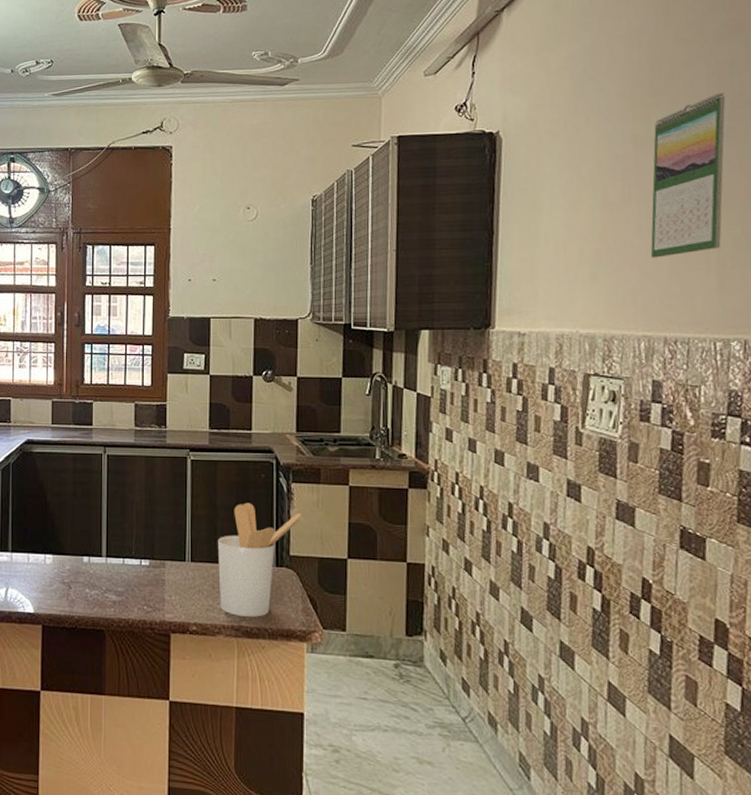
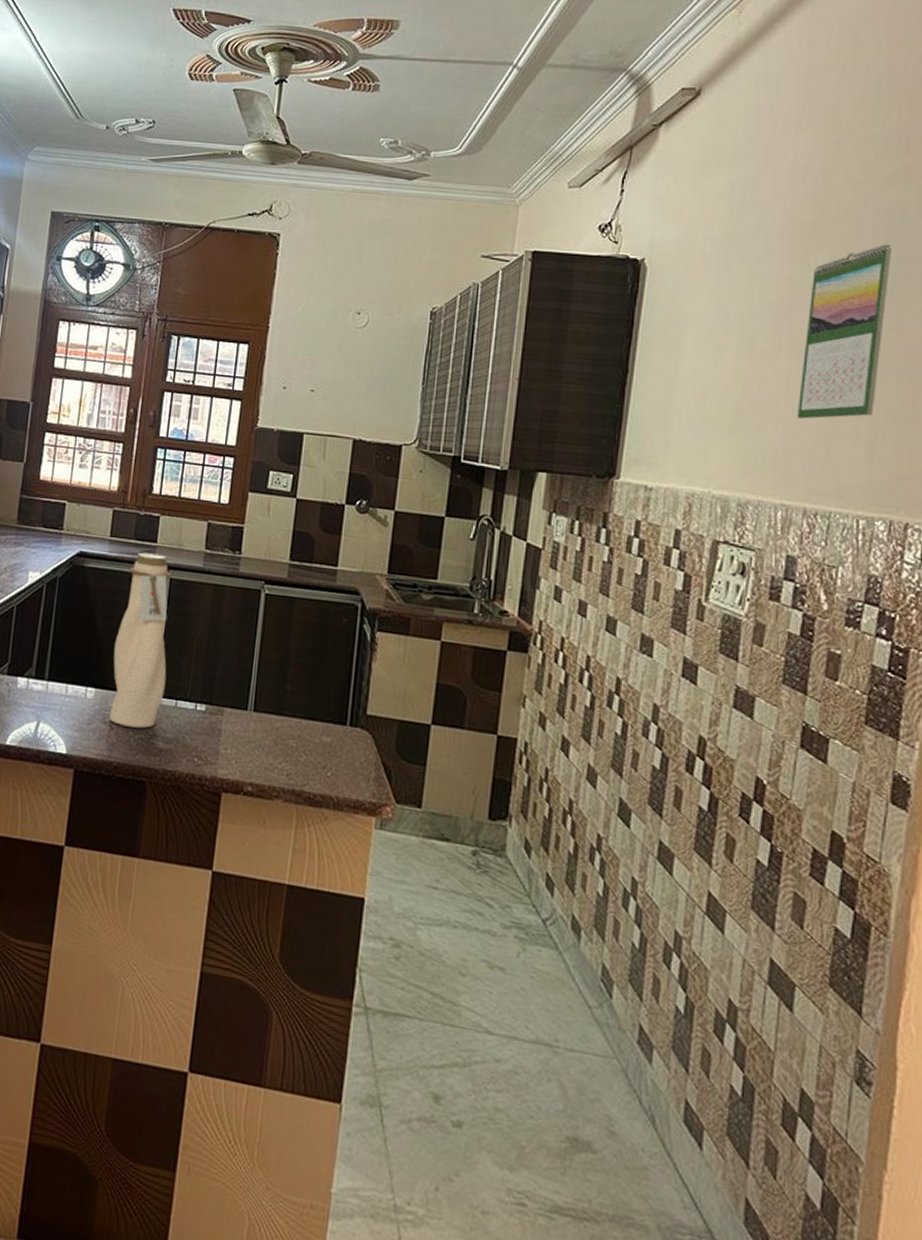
water bottle: none [65,435,113,585] -> present [108,552,172,729]
utensil holder: present [218,502,301,617] -> none [281,649,384,783]

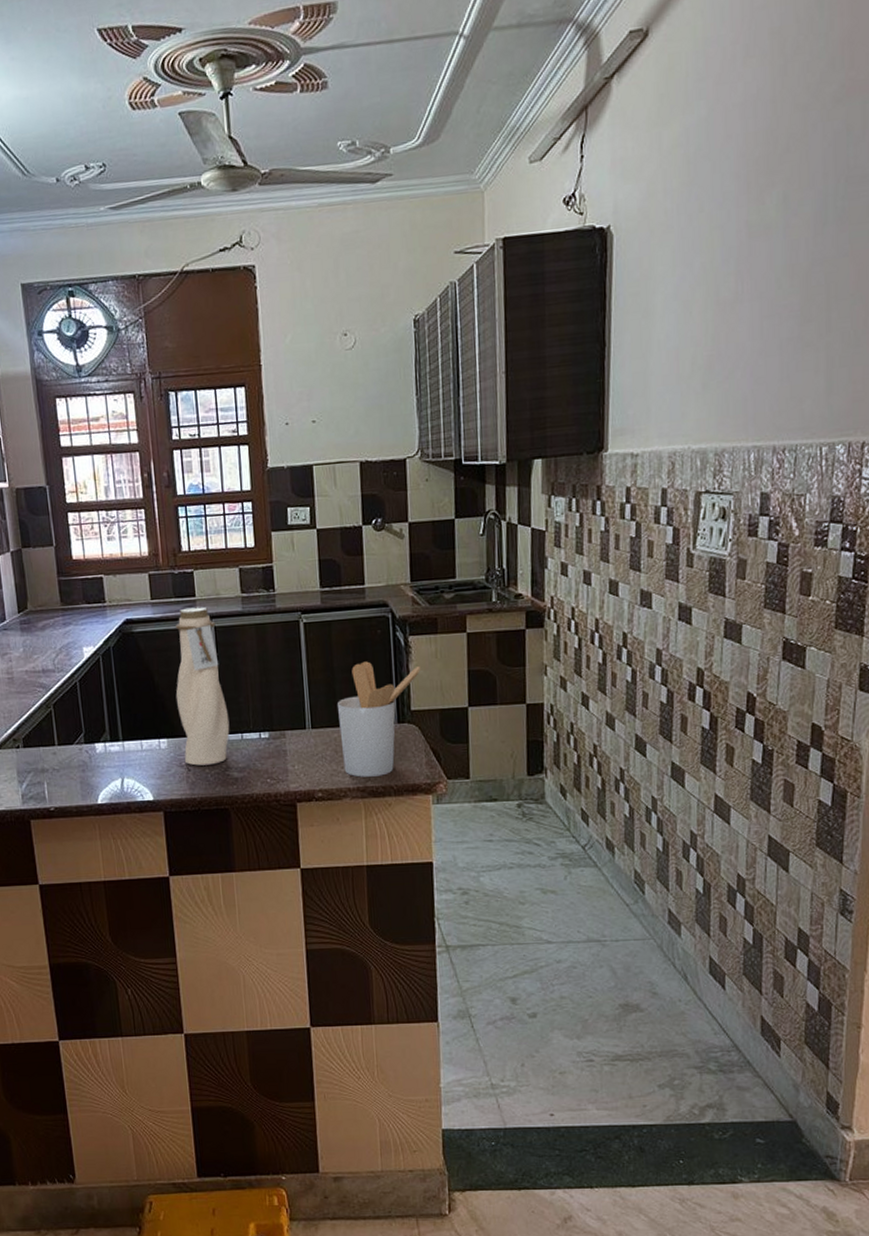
utensil holder: none [281,649,384,783] -> present [338,661,421,777]
calendar: present [796,244,893,419] -> none [761,168,841,361]

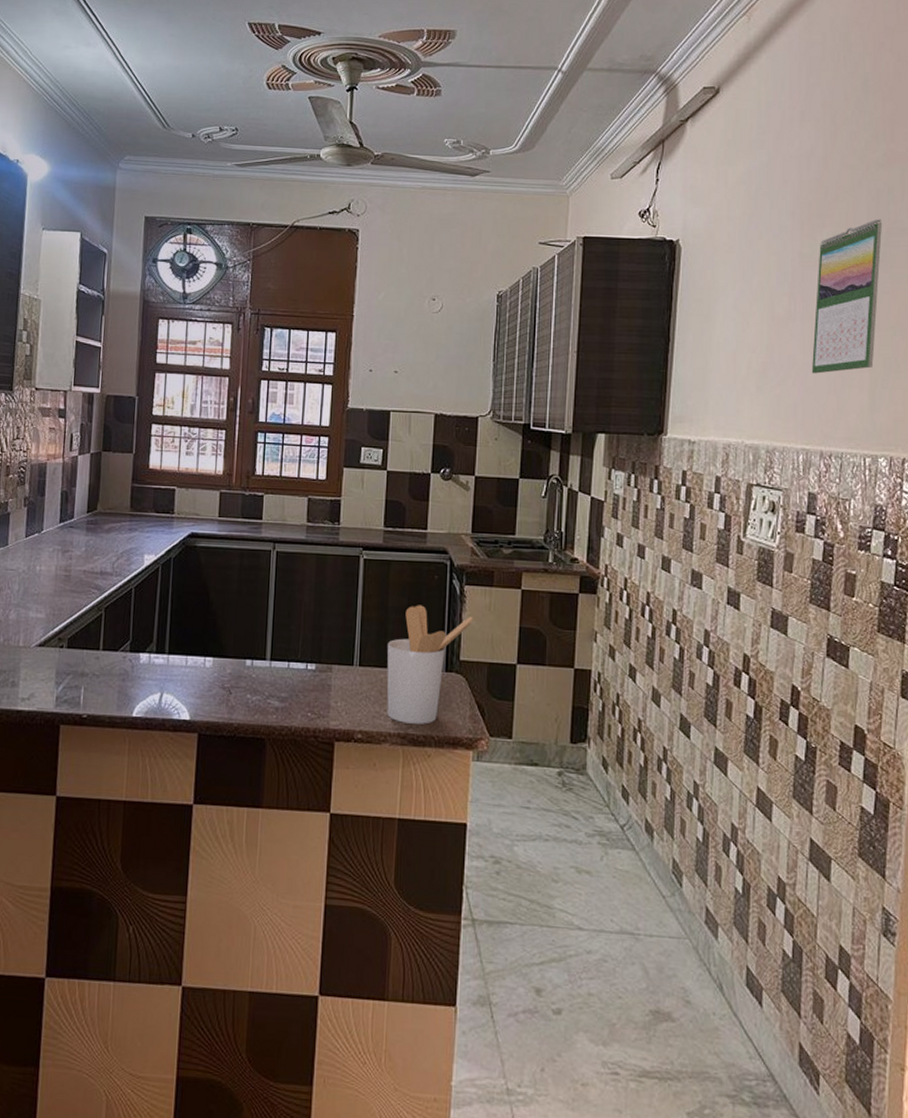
water bottle: present [175,607,230,766] -> none [227,529,278,691]
calendar: none [761,168,841,361] -> present [811,219,883,374]

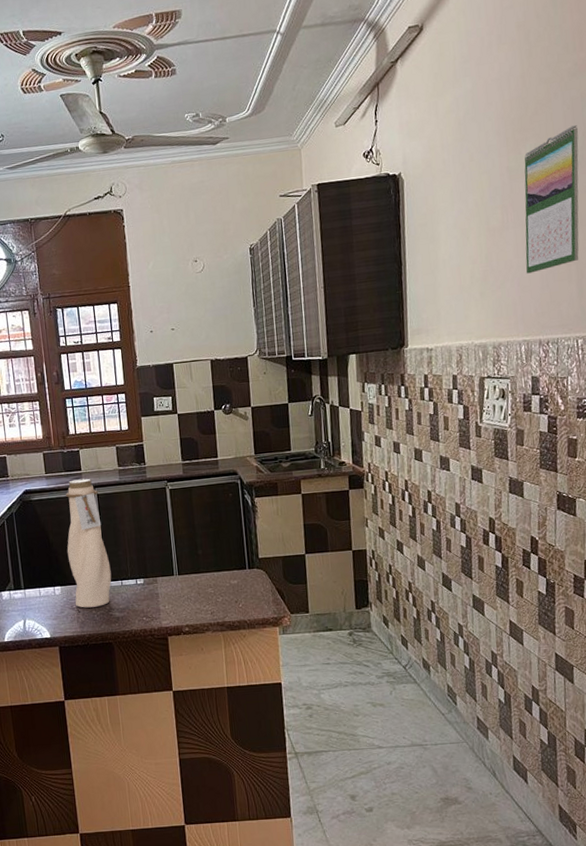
water bottle: none [227,529,278,691] -> present [66,478,112,608]
utensil holder: present [387,605,473,724] -> none [199,519,265,614]

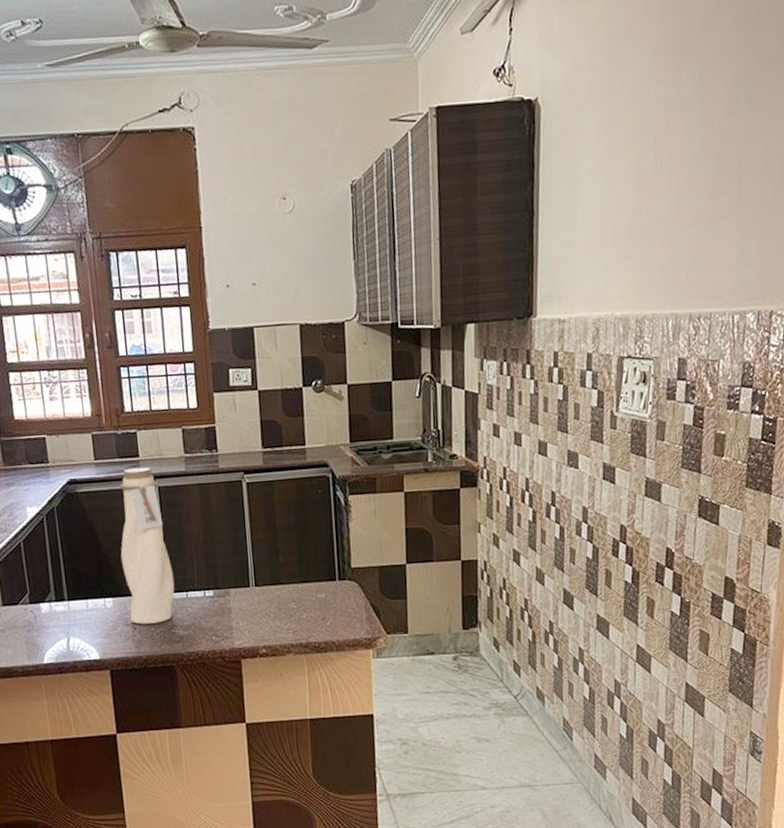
calendar: present [524,125,579,274] -> none [679,49,751,232]

